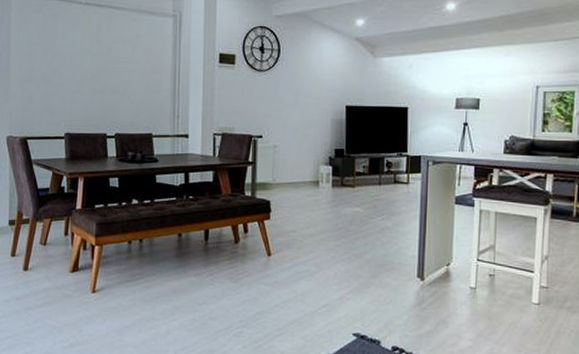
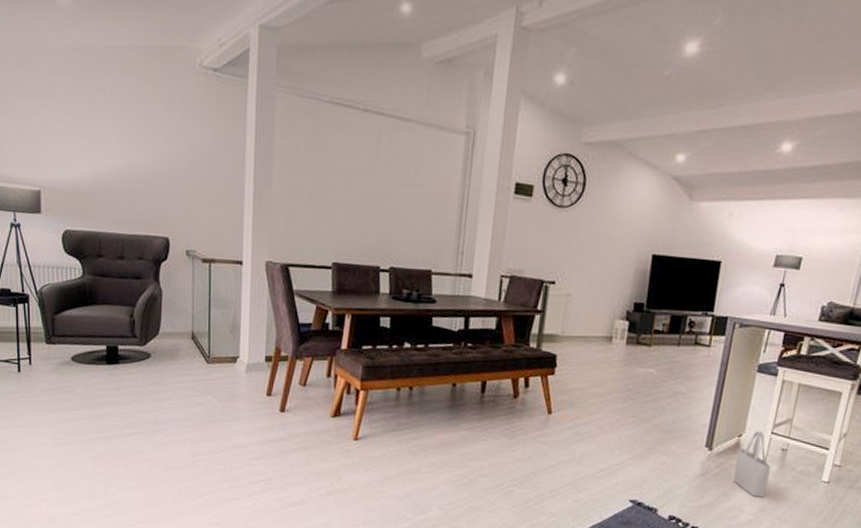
shopping bag: none [448,259,482,323] -> present [733,431,771,498]

